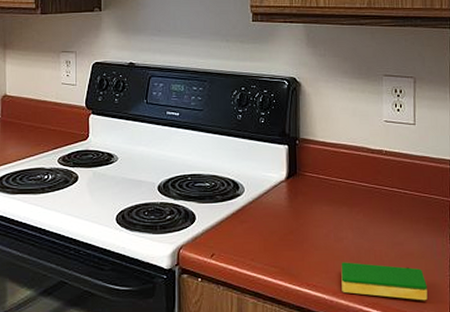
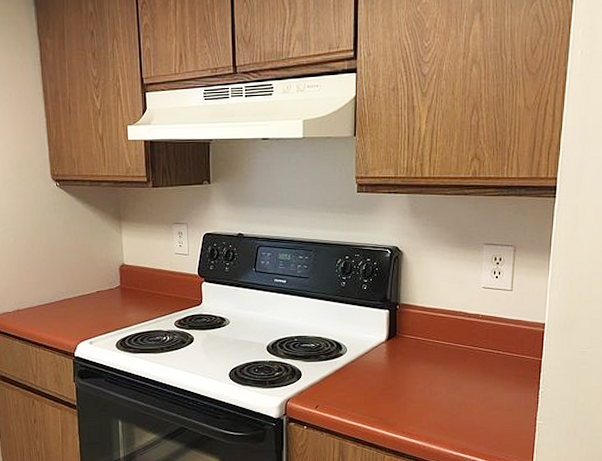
dish sponge: present [341,262,428,301] -> none [434,413,513,447]

